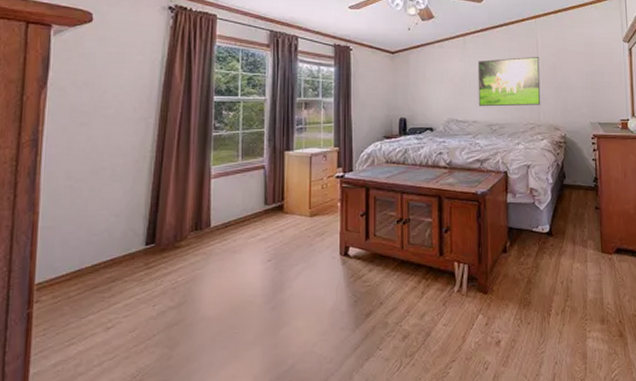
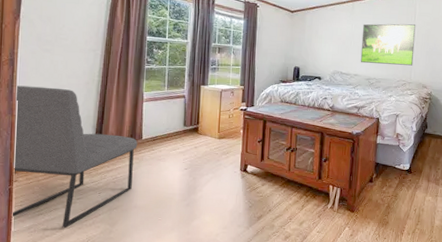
chair: none [29,171,204,360] -> present [11,85,138,228]

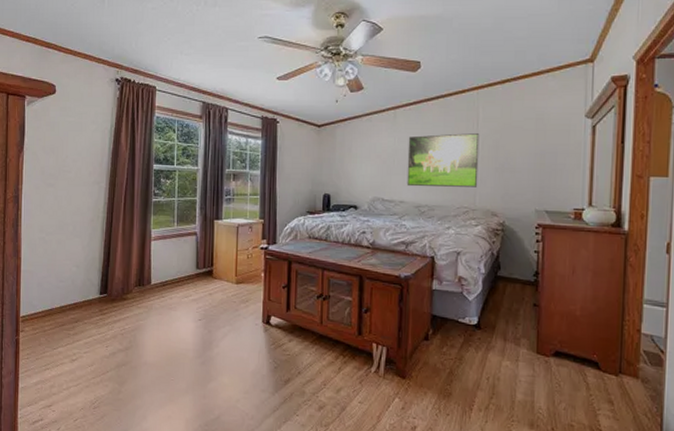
chair: present [11,85,138,228] -> none [18,225,146,385]

